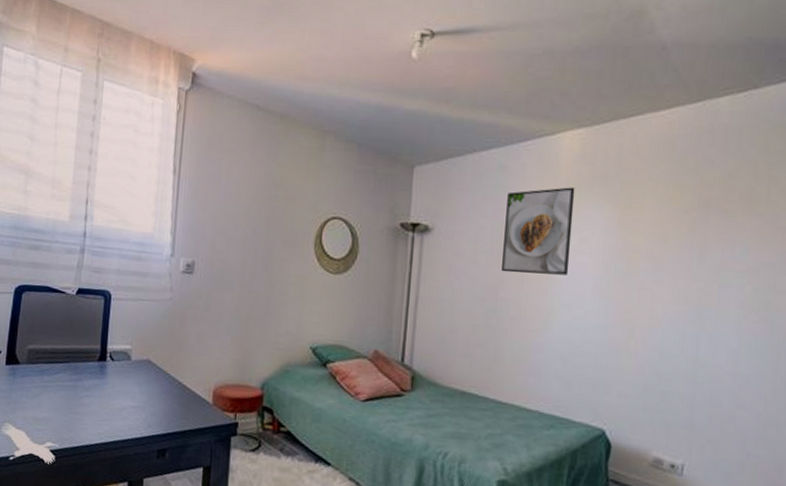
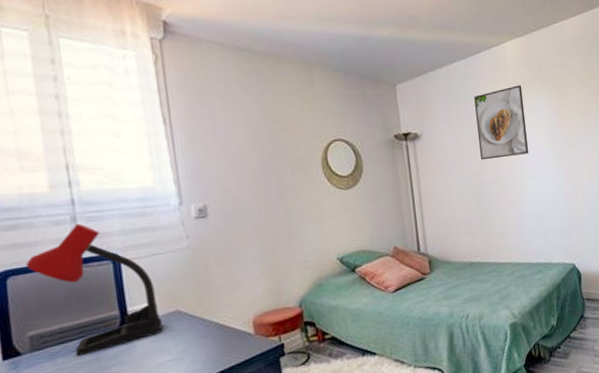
desk lamp: none [38,255,134,379] -> present [25,223,163,356]

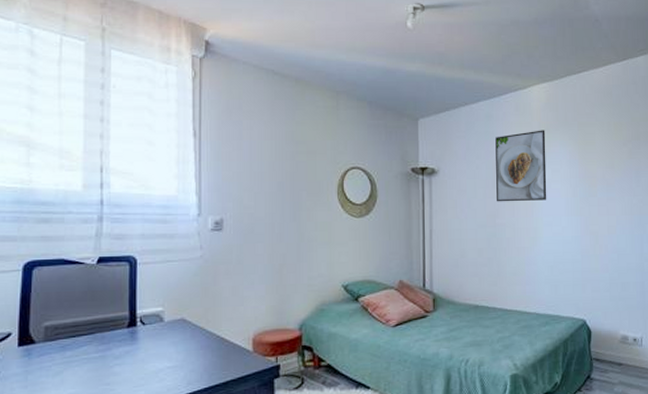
desk lamp: present [25,223,163,356] -> none [51,223,167,351]

